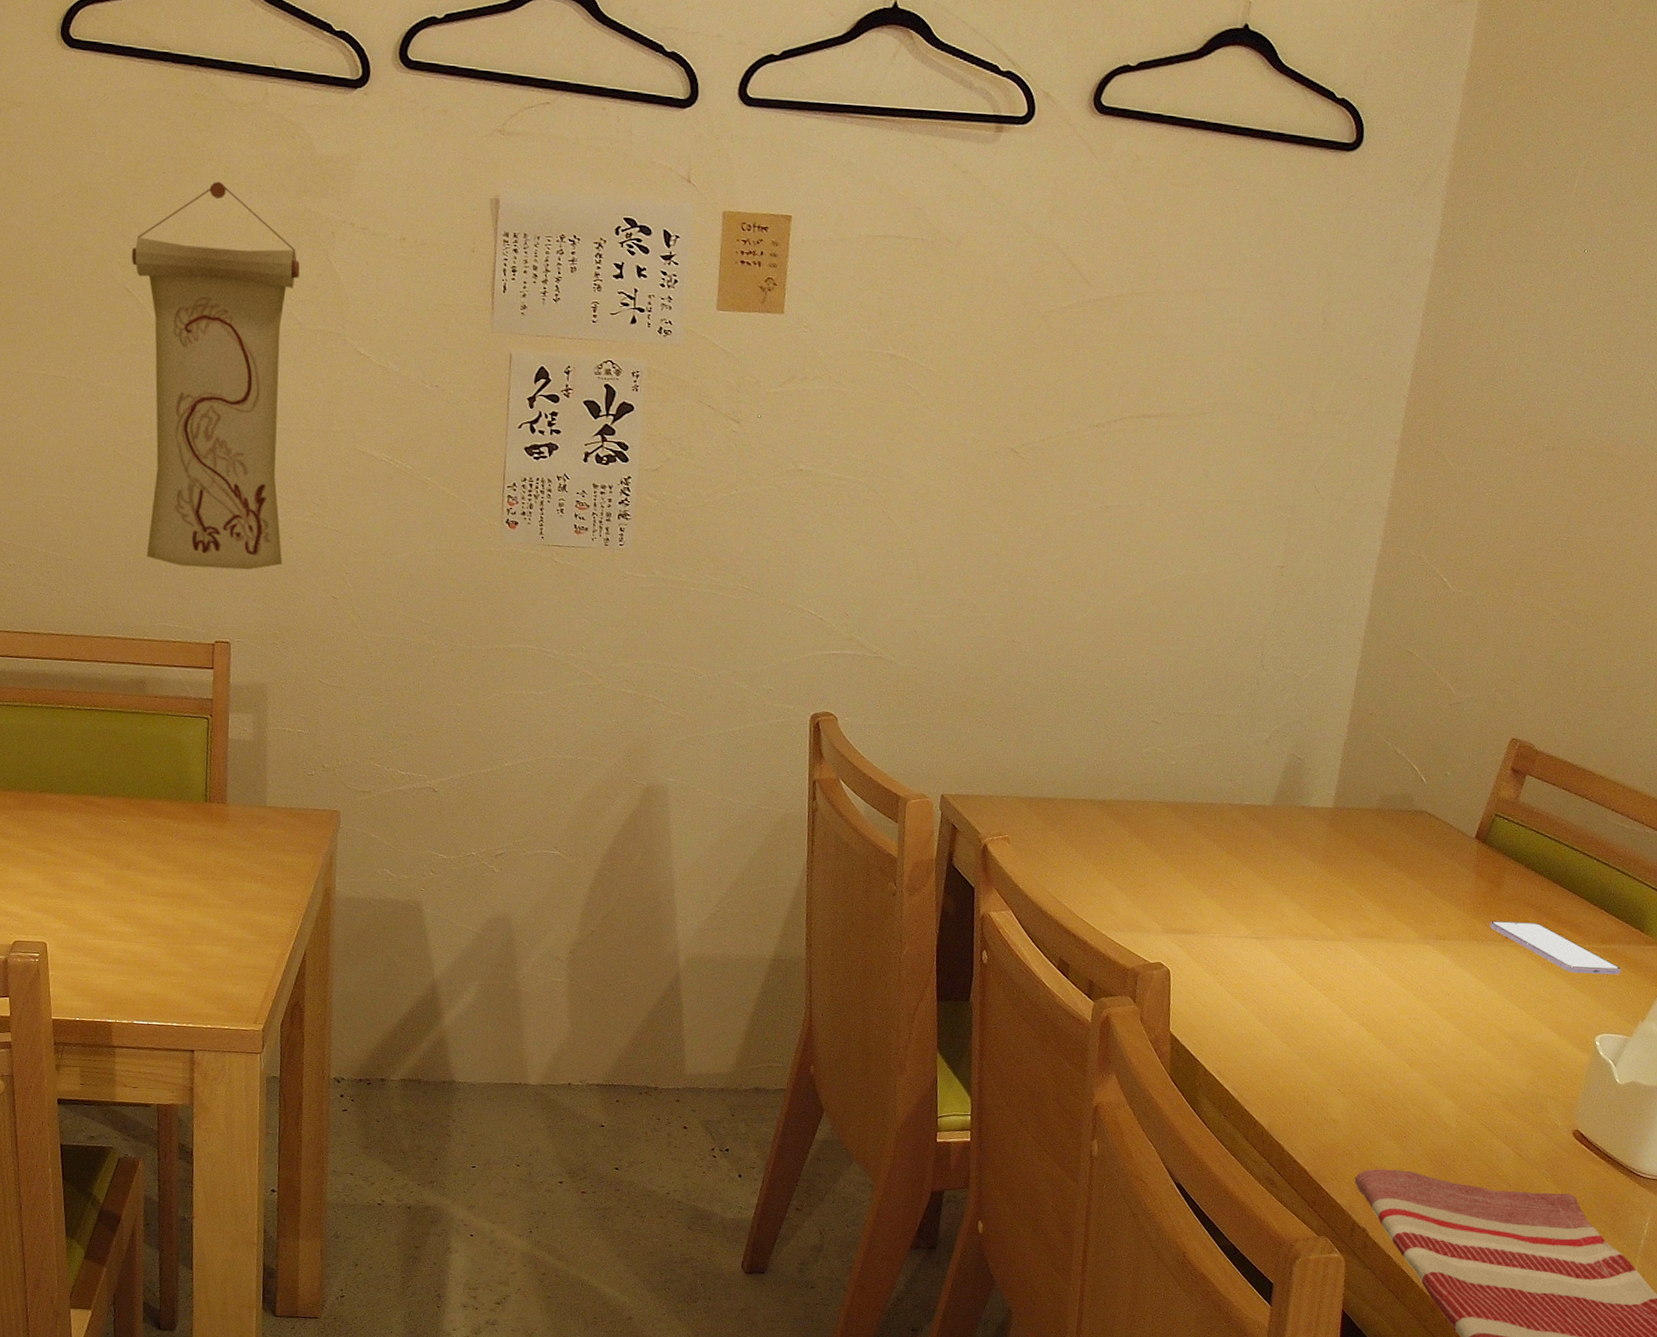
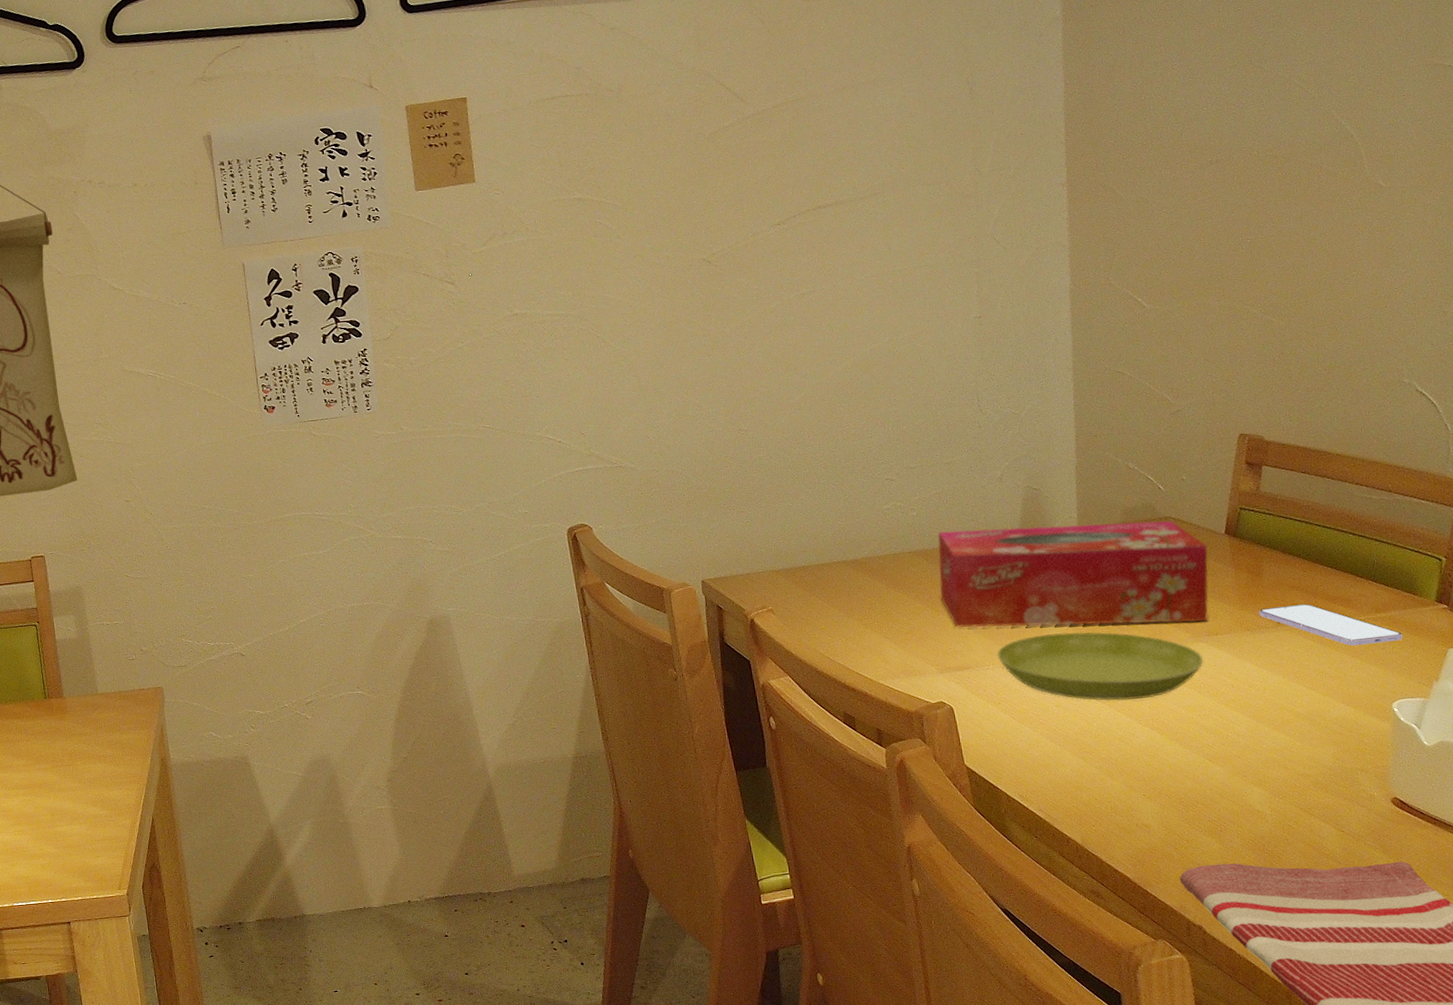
tissue box: none [1181,785,1455,925] -> present [938,520,1209,628]
saucer: none [1225,910,1426,993] -> present [997,631,1204,702]

